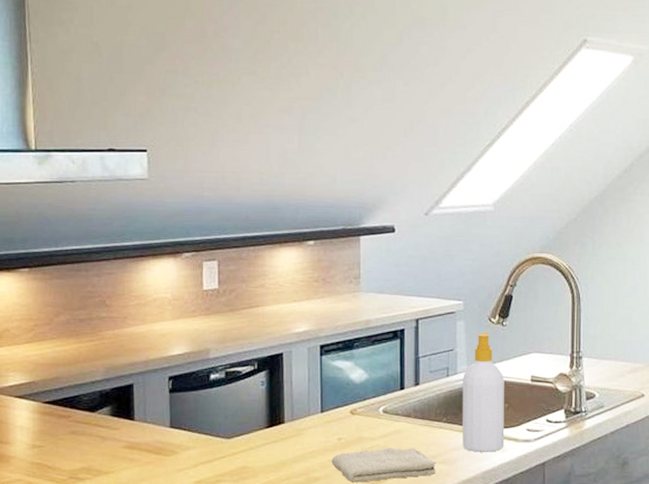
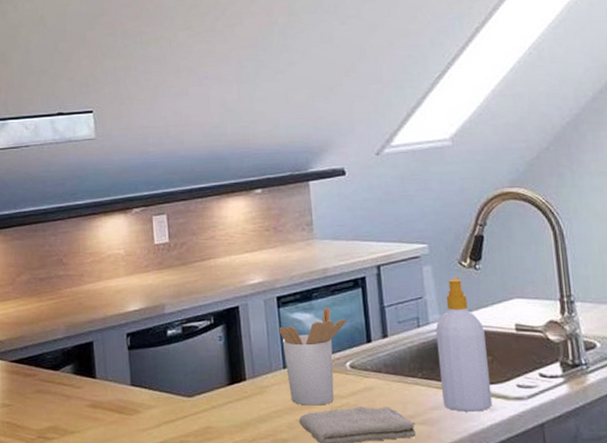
utensil holder: none [319,356,383,447] -> present [279,307,347,406]

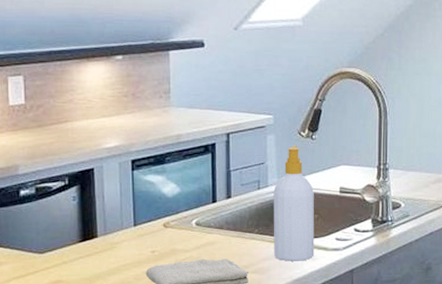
utensil holder: present [279,307,347,406] -> none [131,170,195,259]

